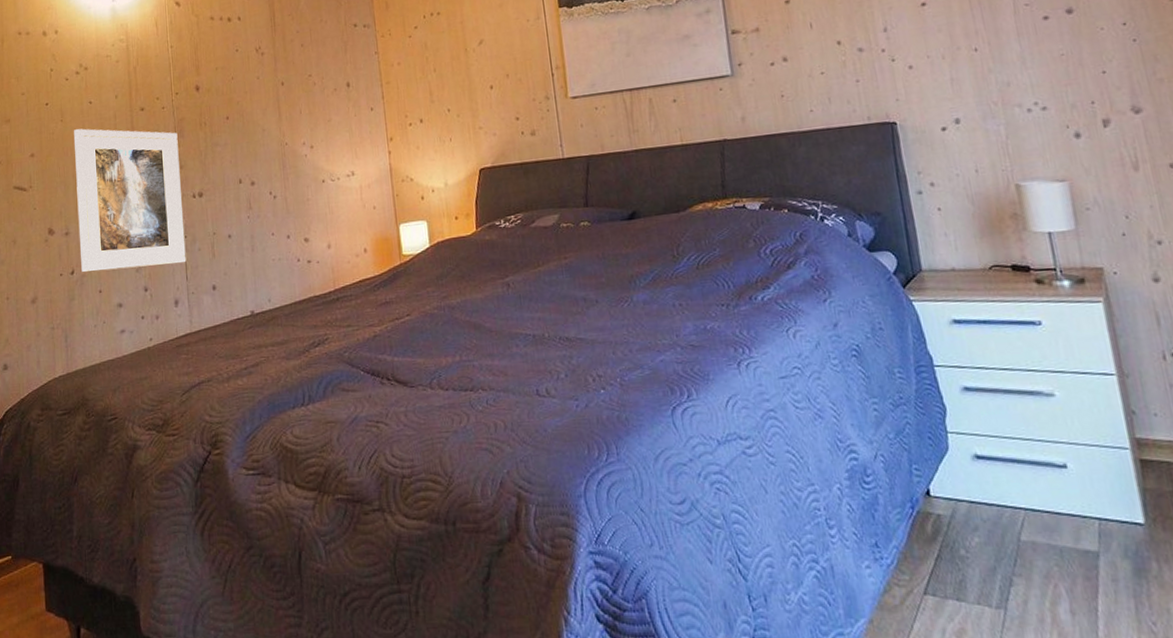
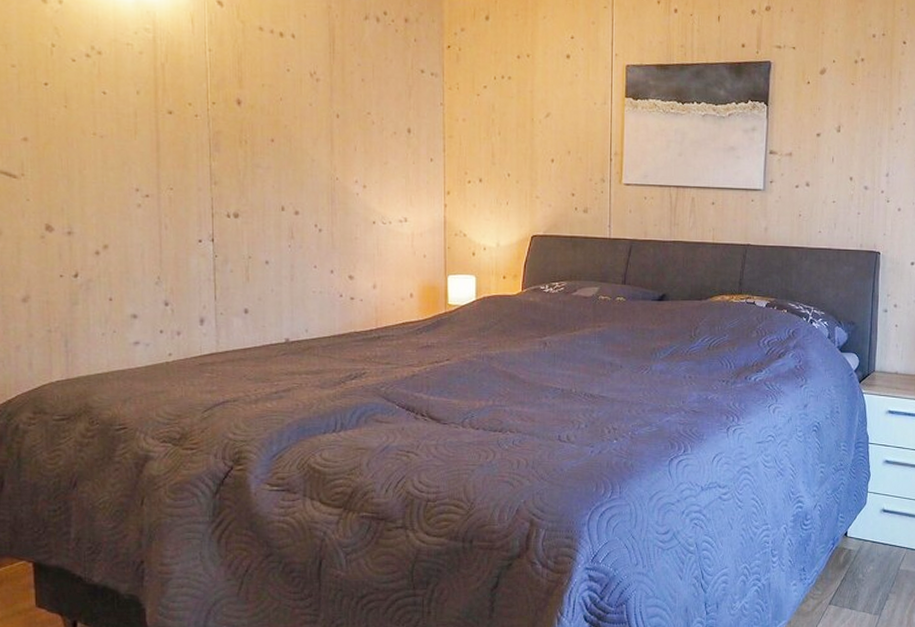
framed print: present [73,128,186,273] -> none [80,120,216,283]

